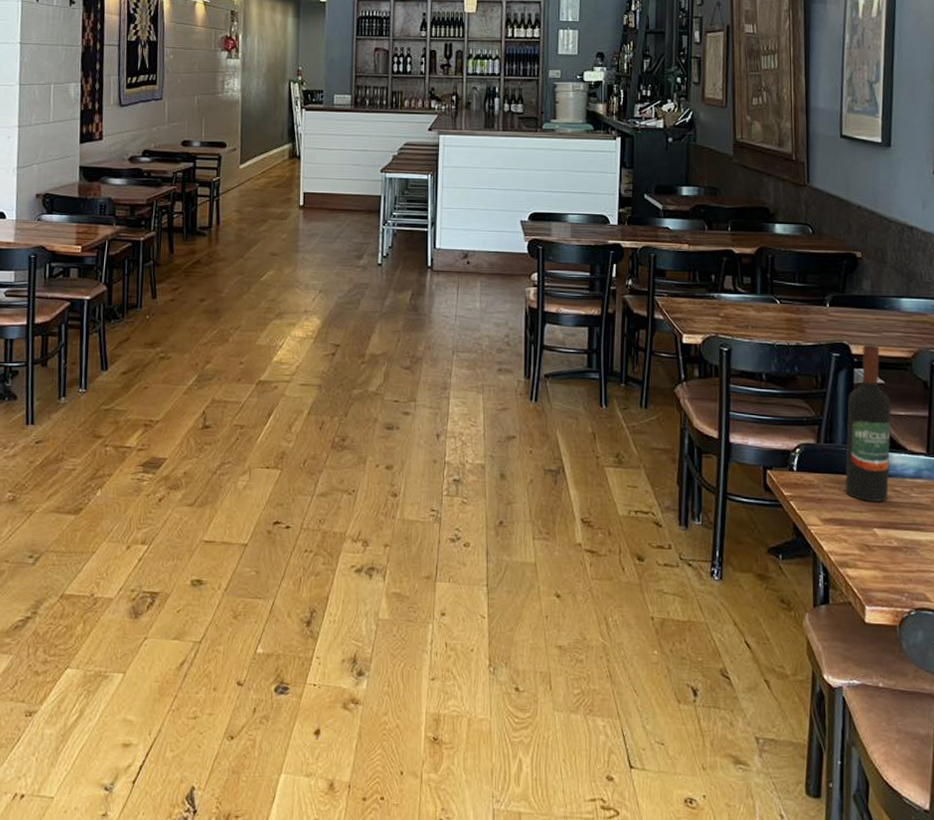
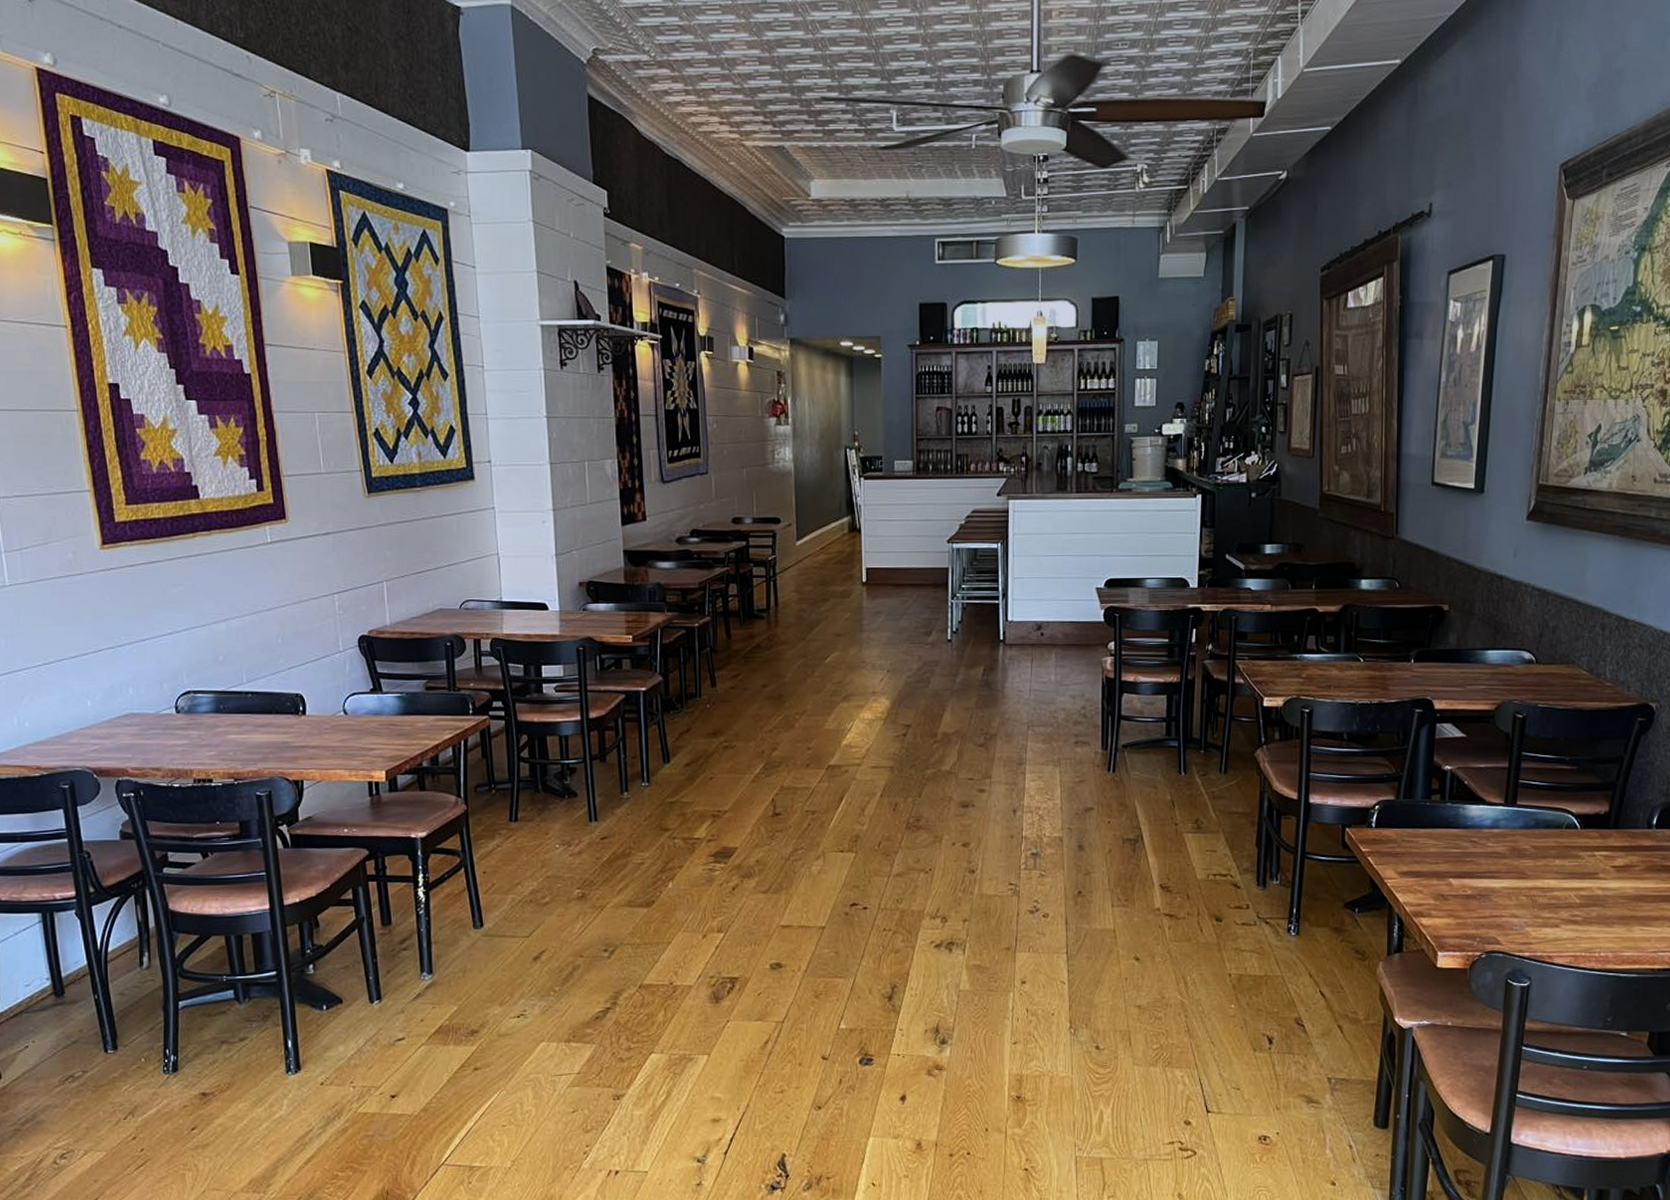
wine bottle: present [845,345,891,502] -> none [1423,699,1472,853]

